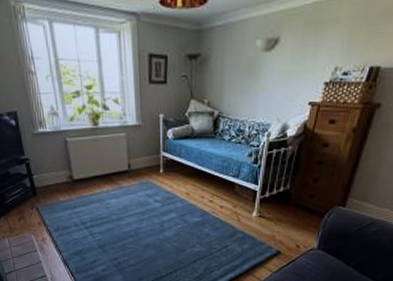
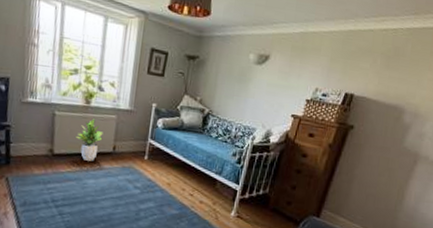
potted plant: none [91,139,117,182] -> present [75,118,104,161]

